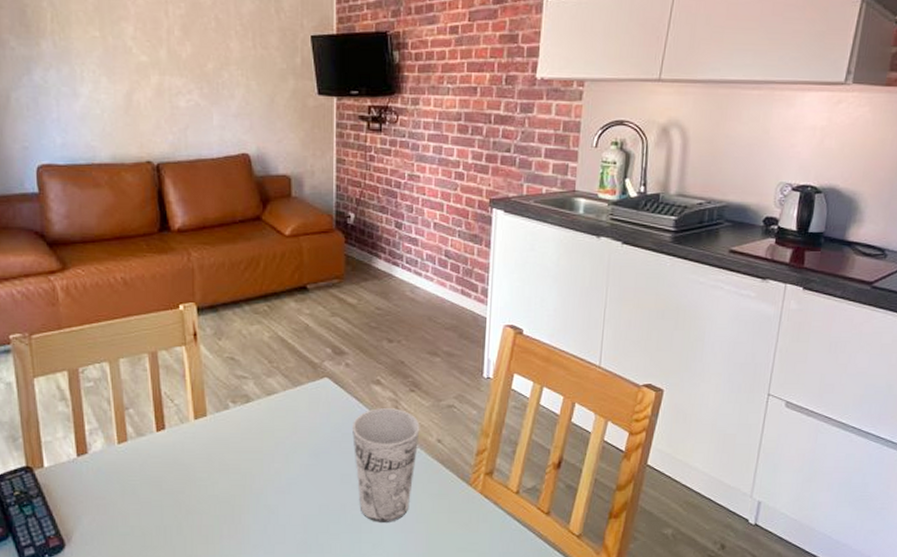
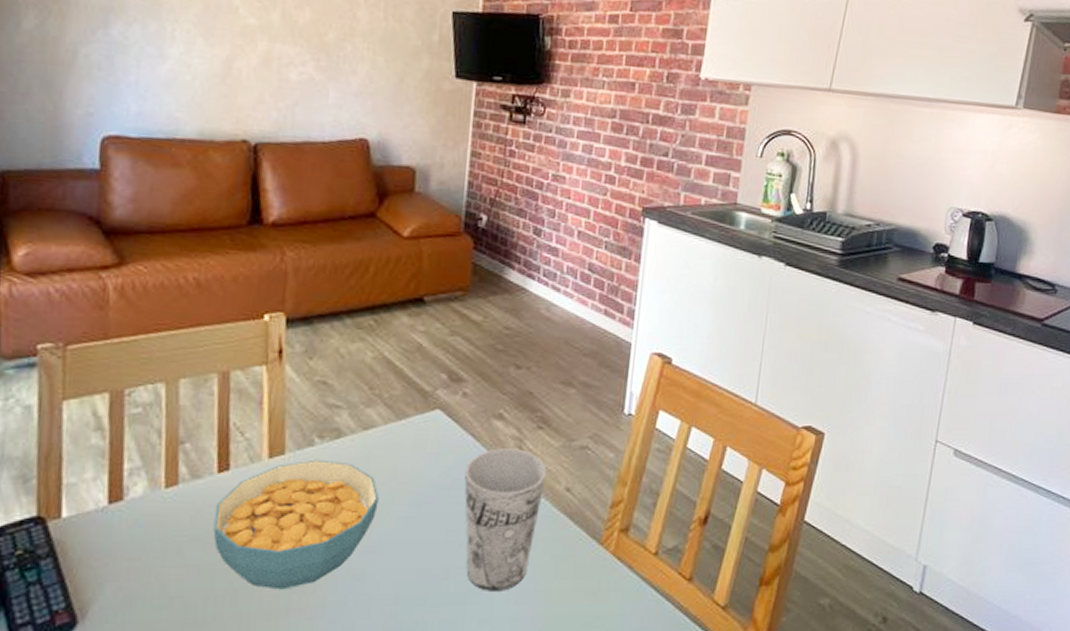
cereal bowl: none [157,419,284,521] -> present [213,459,379,590]

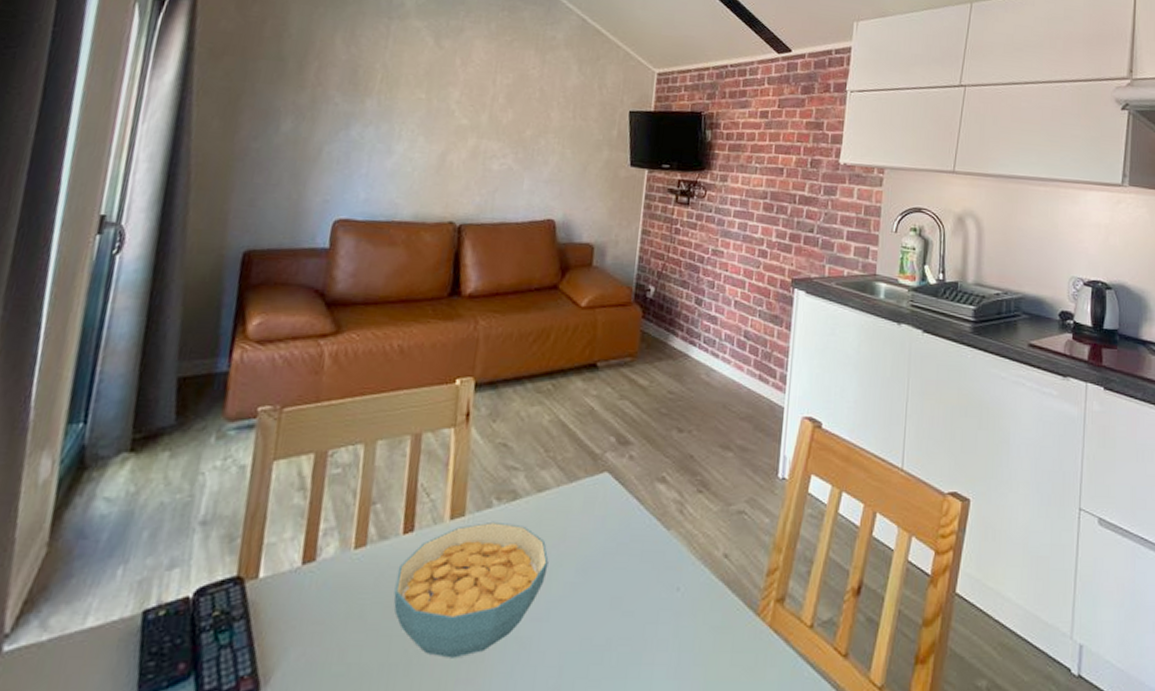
cup: present [464,448,547,591] -> none [628,512,706,664]

